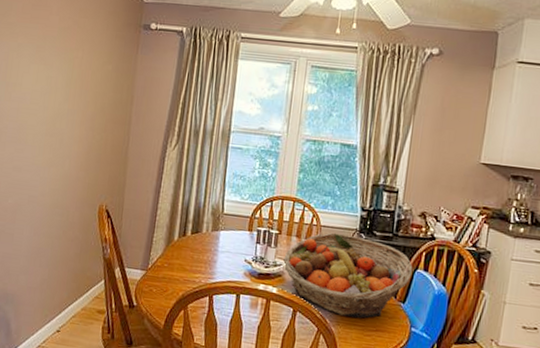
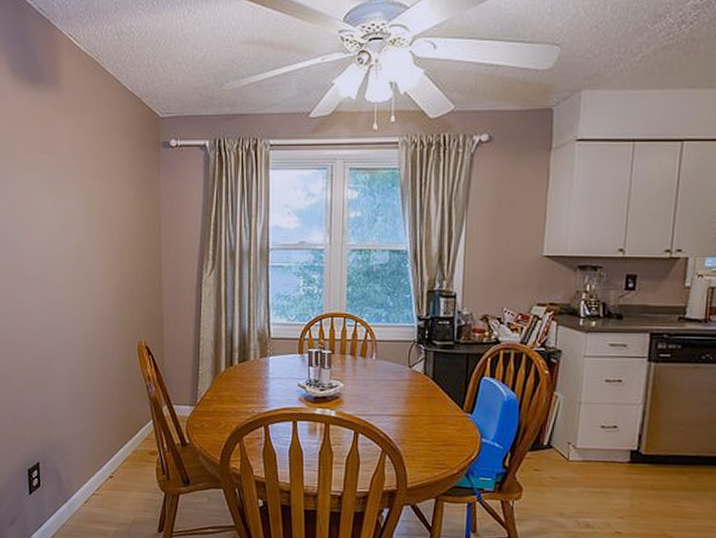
fruit basket: present [283,233,413,318] -> none [339,346,479,434]

